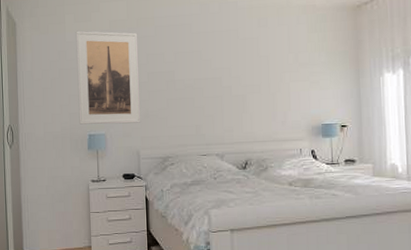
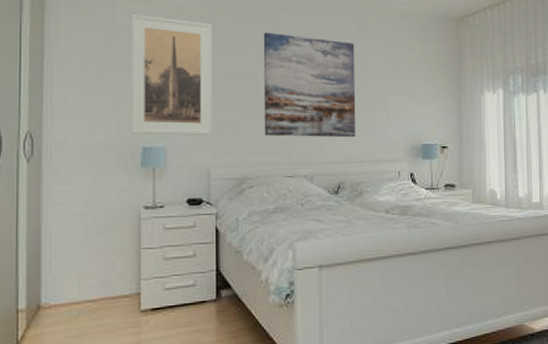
wall art: none [178,35,261,122] -> present [263,32,356,138]

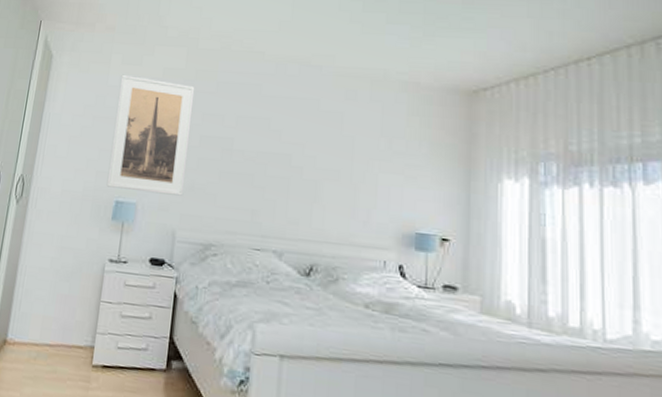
wall art: present [263,32,356,138] -> none [234,97,342,216]

